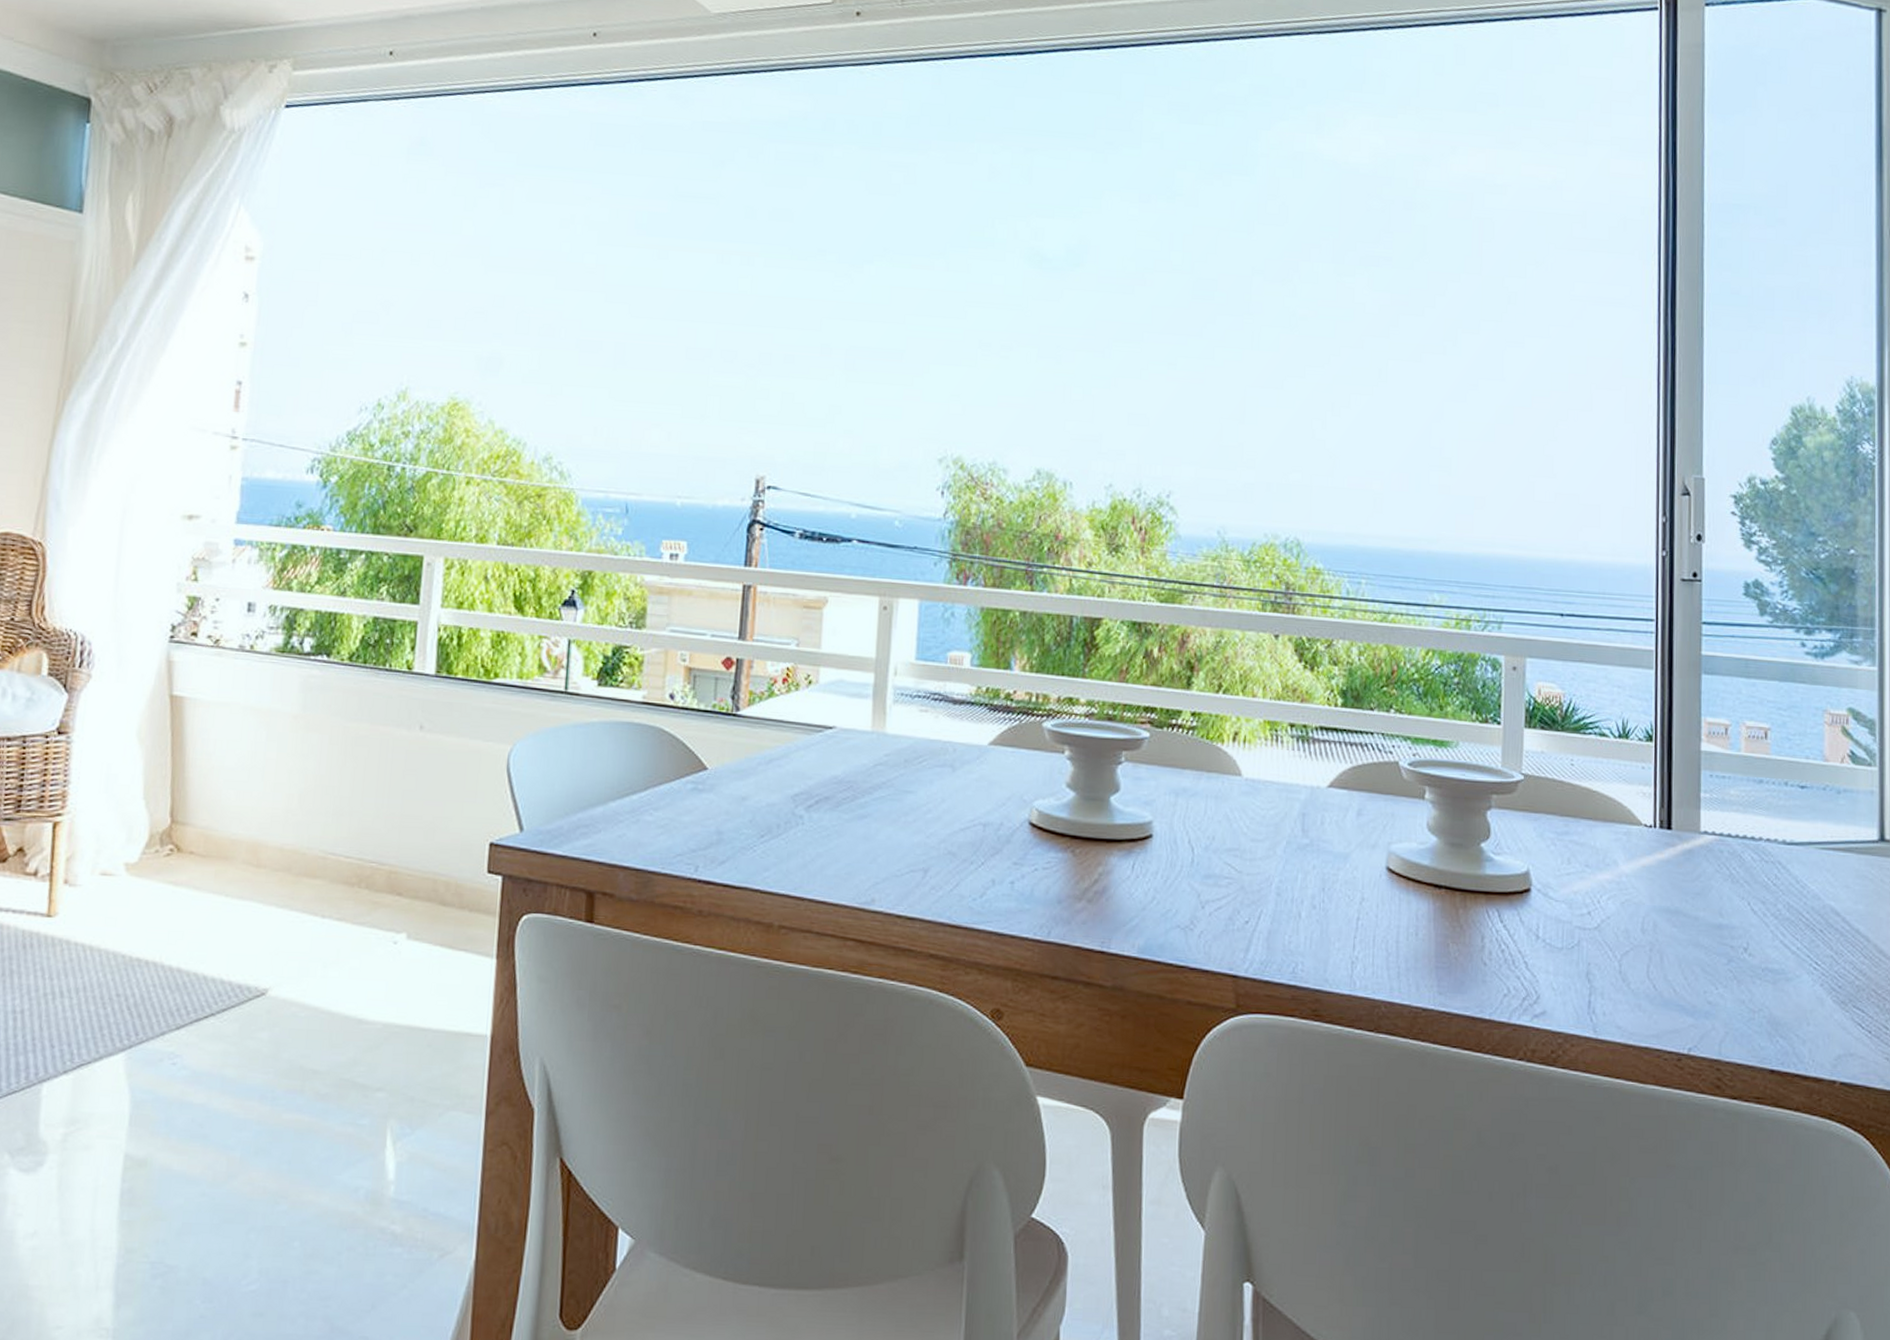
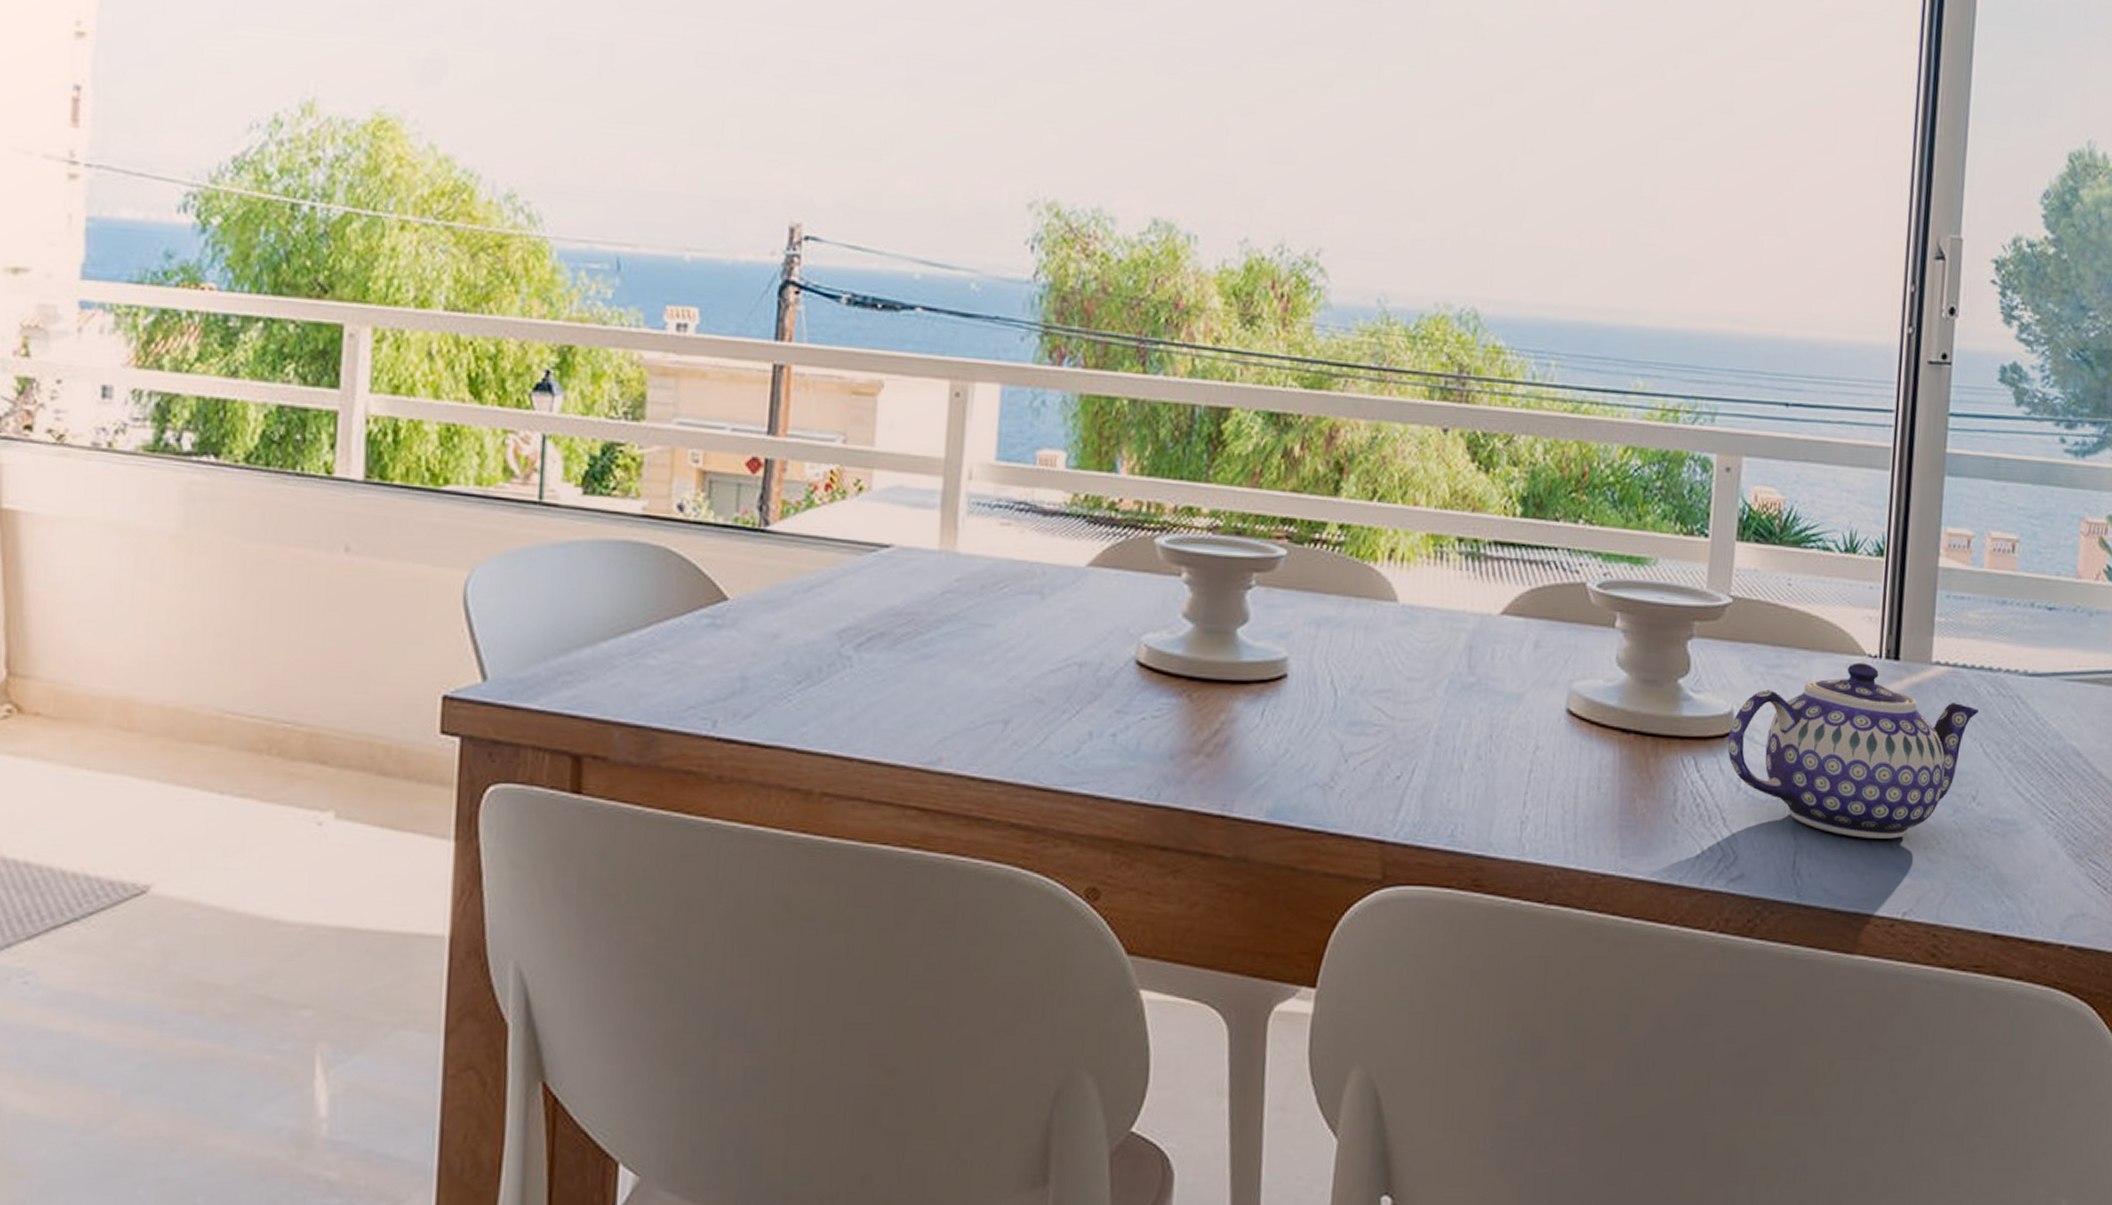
teapot: none [1526,831,1744,984] -> present [1727,662,1979,839]

